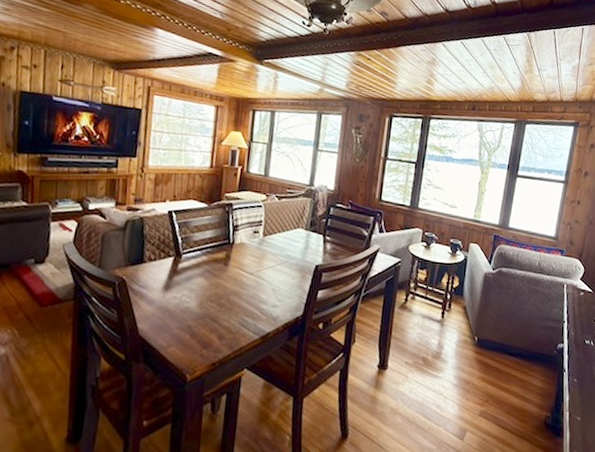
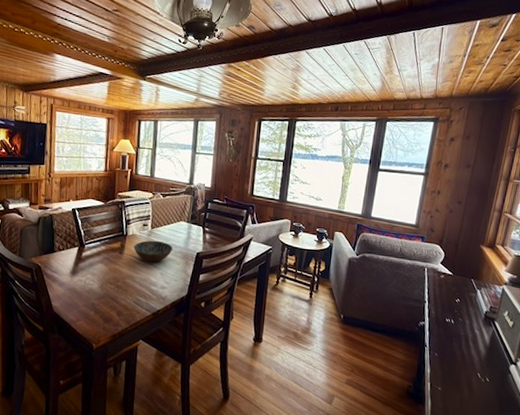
bowl: none [241,250,288,277] -> present [134,240,173,263]

